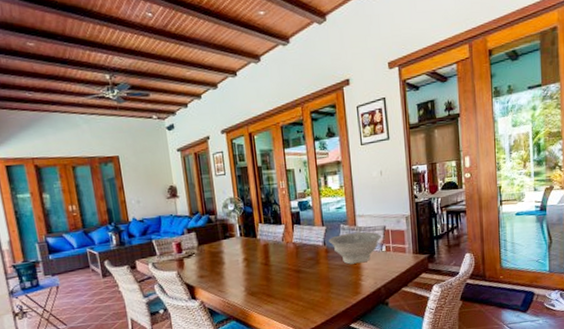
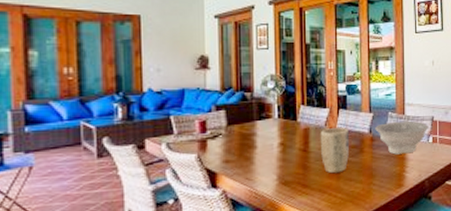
plant pot: none [279,242,307,284] -> present [321,128,350,174]

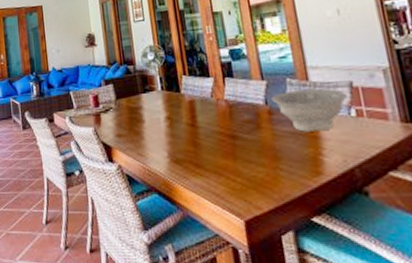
plant pot: present [321,128,350,174] -> none [207,99,244,153]

